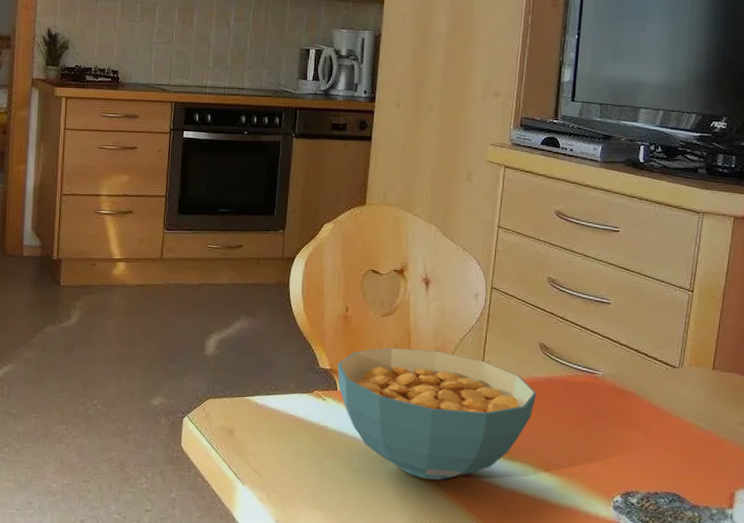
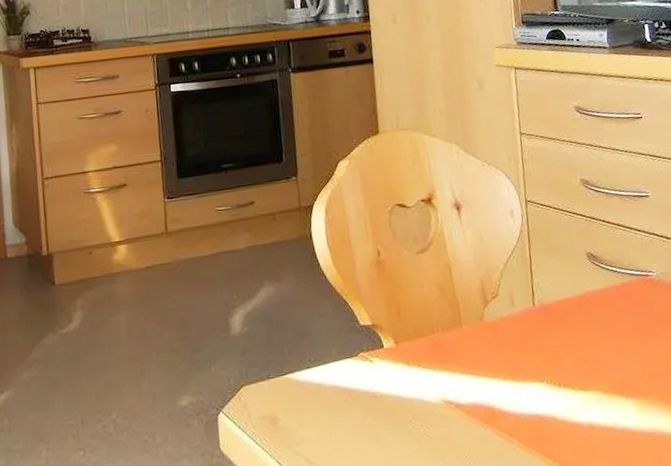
cereal bowl: present [337,348,537,480] -> none [378,281,595,432]

